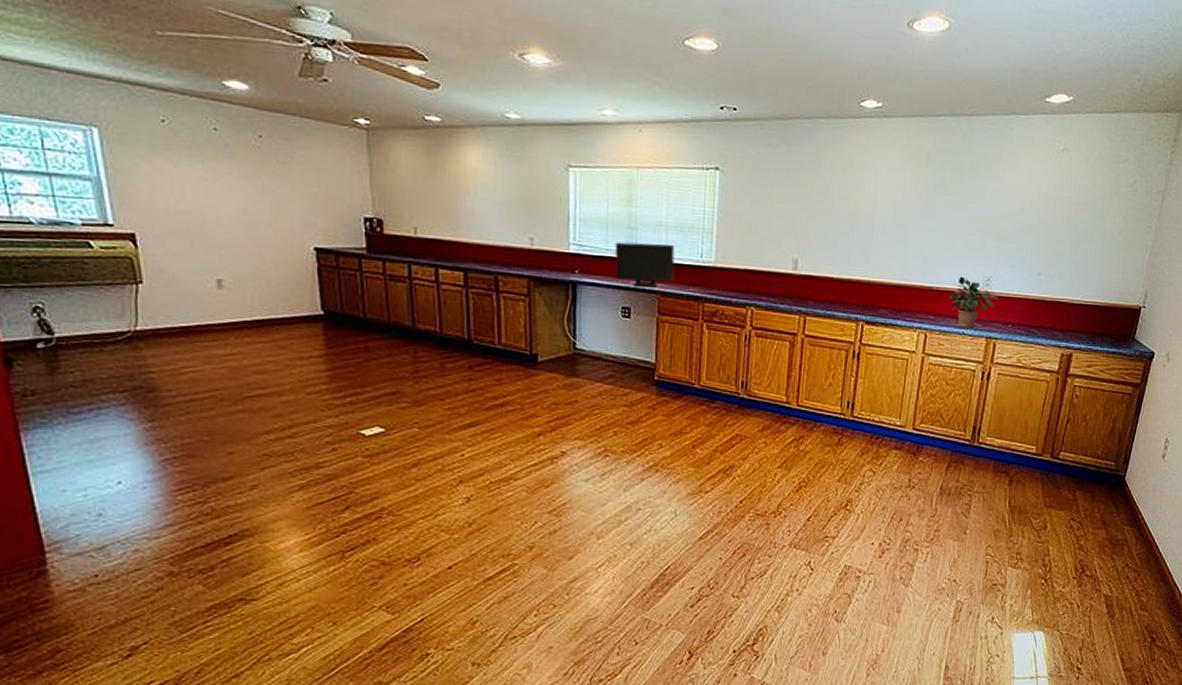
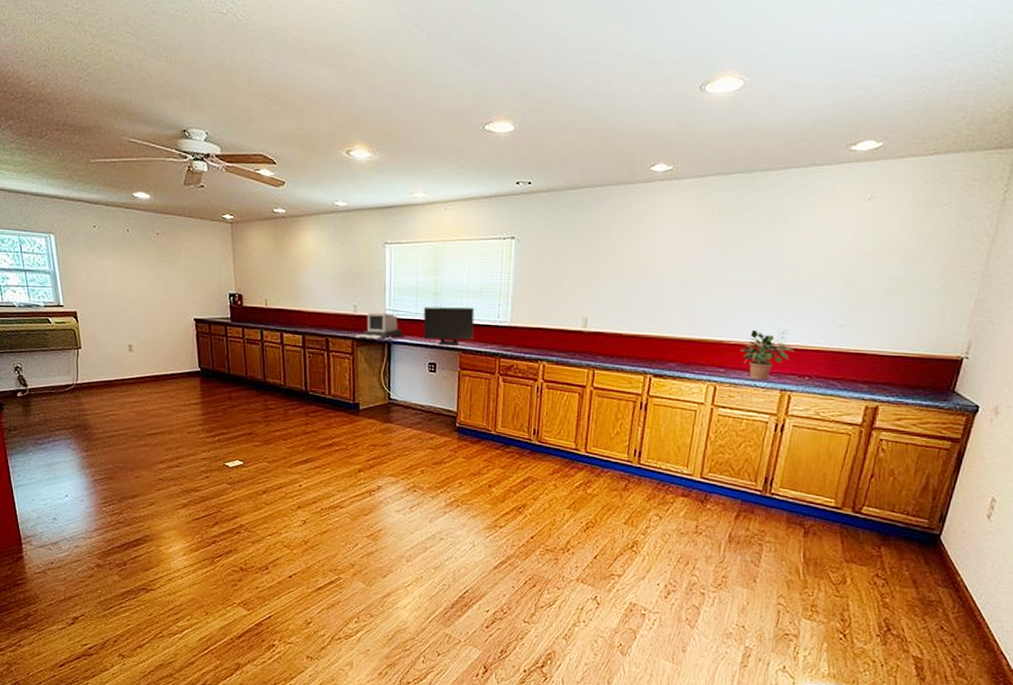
desktop computer: none [530,246,595,281] -> present [353,312,407,341]

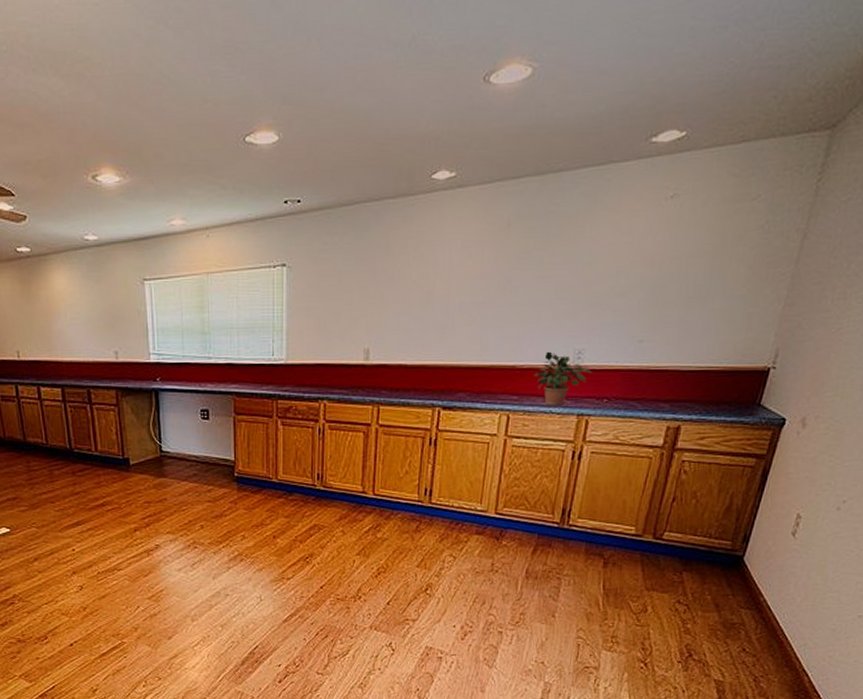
desktop computer: present [353,312,407,341] -> none [117,357,175,389]
computer monitor: present [423,306,475,347] -> none [190,345,247,391]

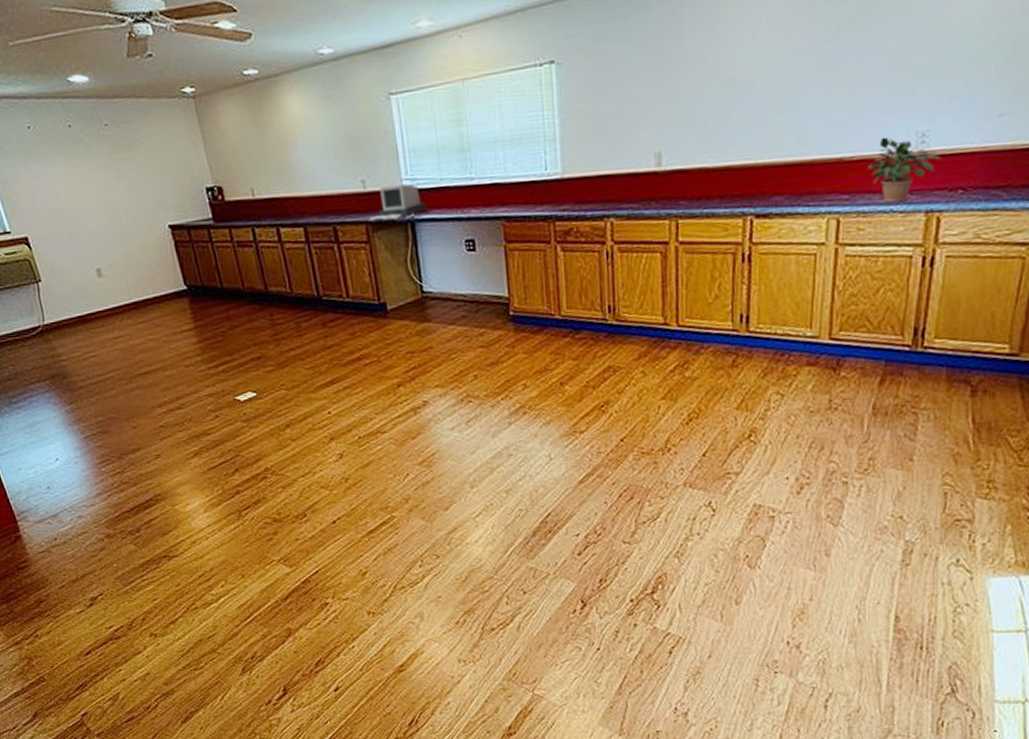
desktop computer: none [117,357,175,389] -> present [367,184,433,223]

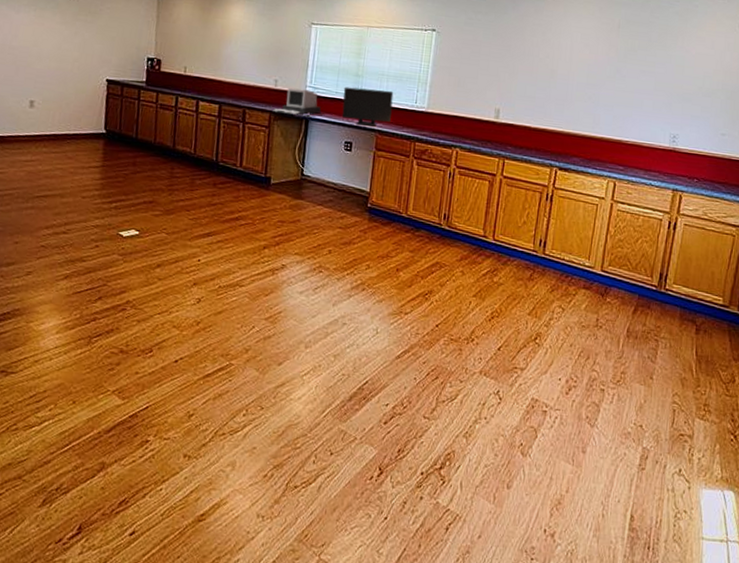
computer monitor: none [449,160,517,217] -> present [341,86,394,128]
potted plant: present [867,137,941,203] -> none [637,132,684,180]

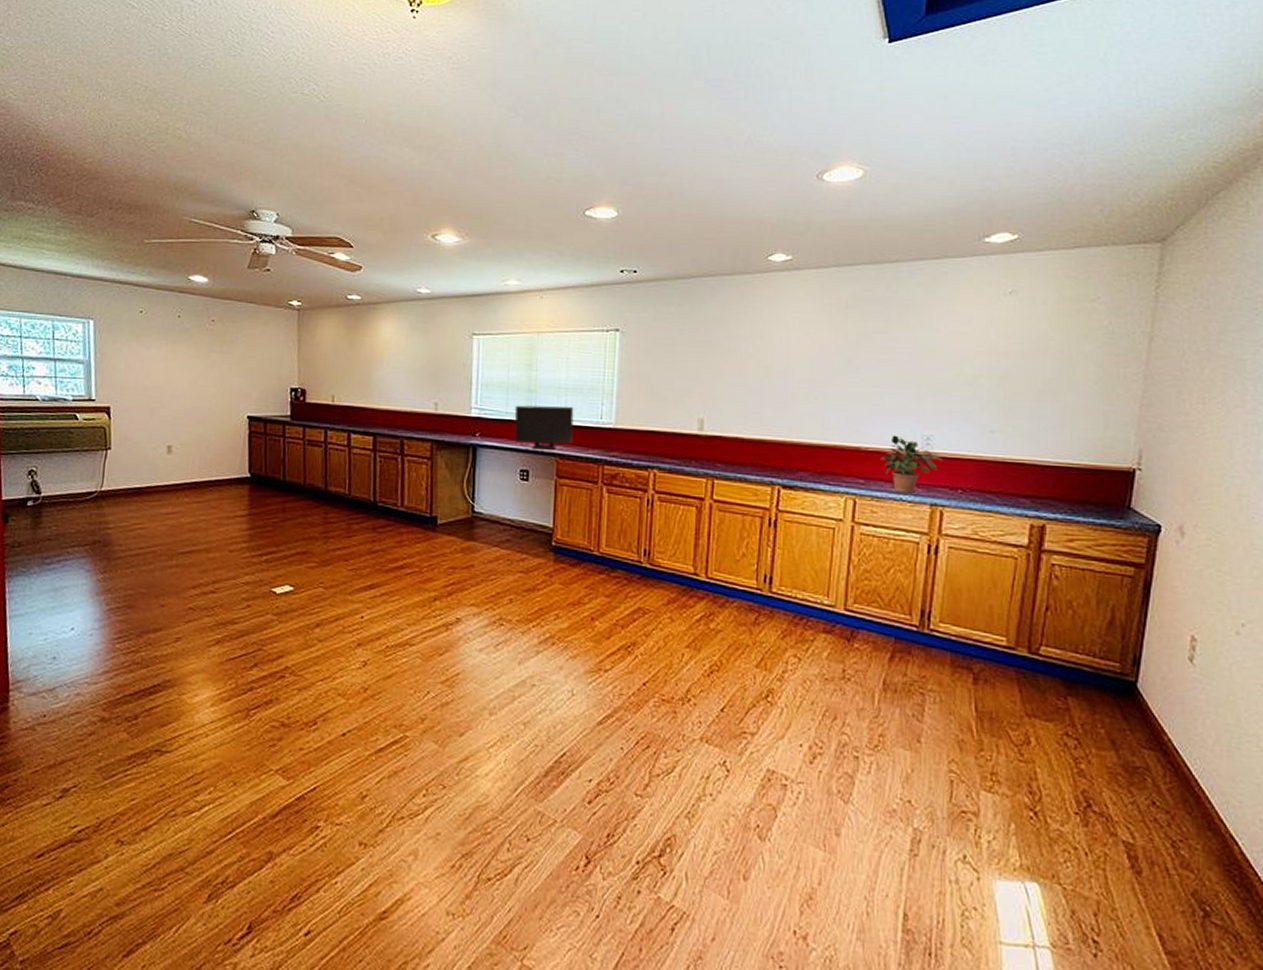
desktop computer: present [271,87,325,118] -> none [433,411,495,445]
potted plant: none [637,132,684,180] -> present [880,435,943,493]

